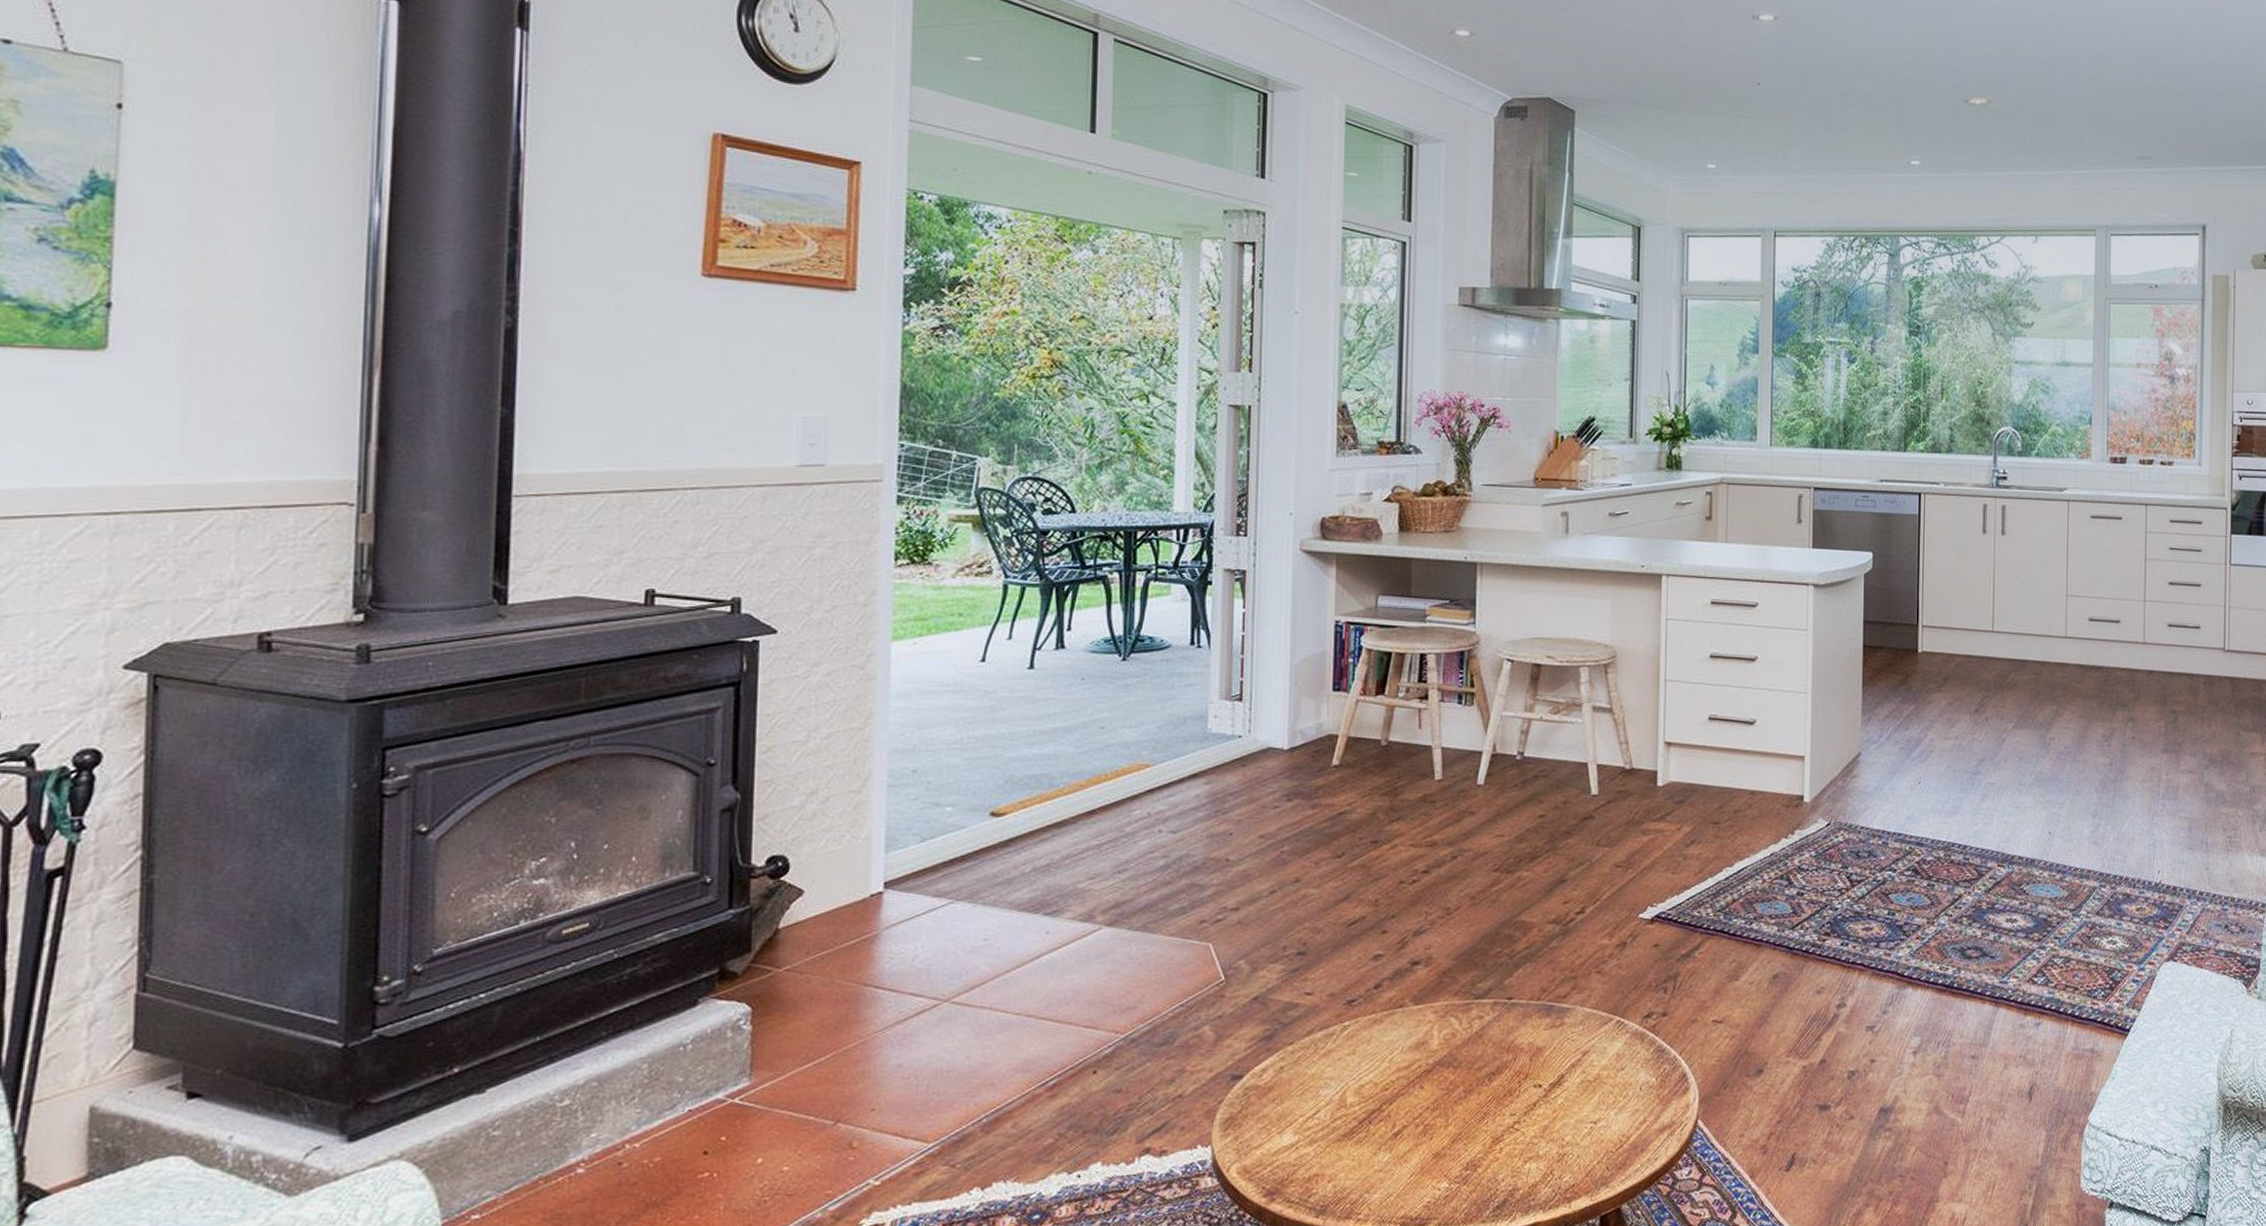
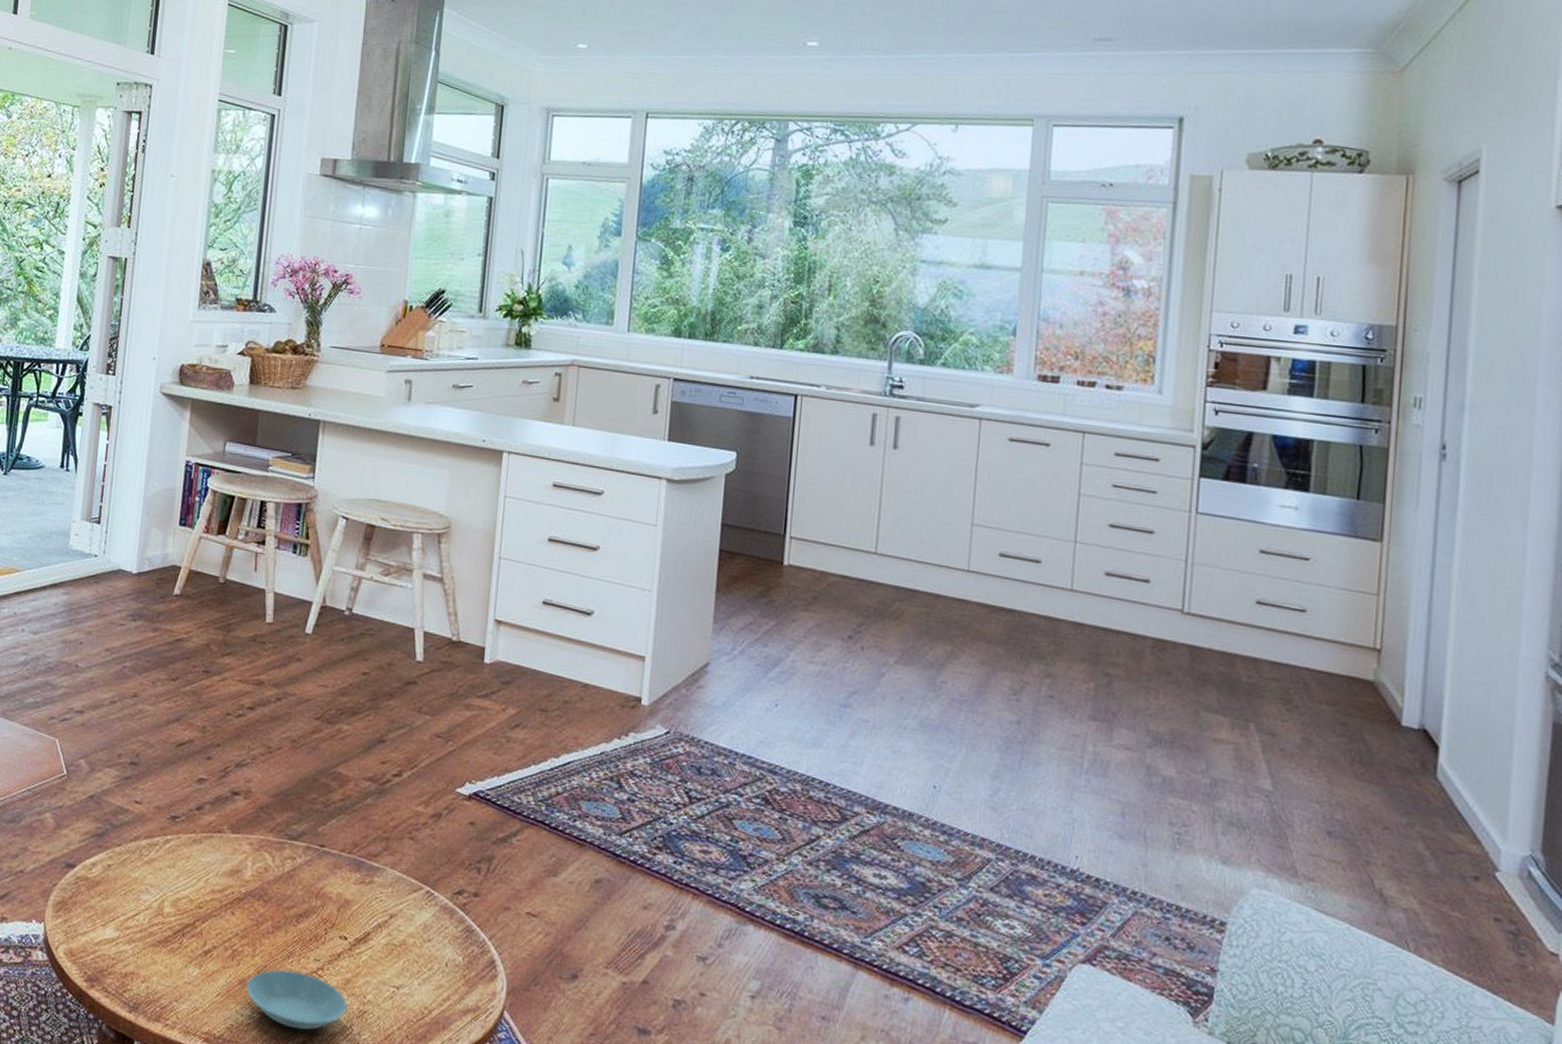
saucer: none [1441,1130,1547,1190] -> present [246,969,348,1030]

